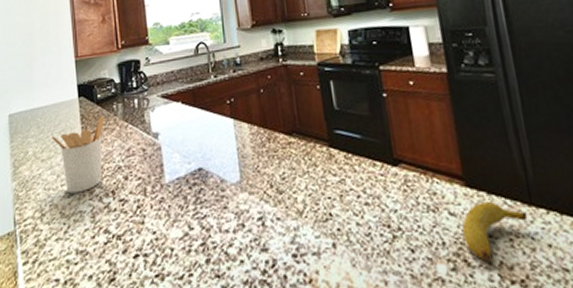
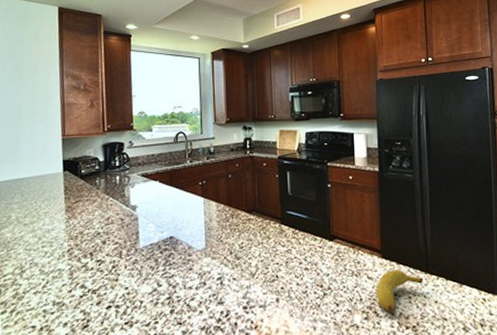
utensil holder: present [51,116,104,194] -> none [35,189,87,254]

